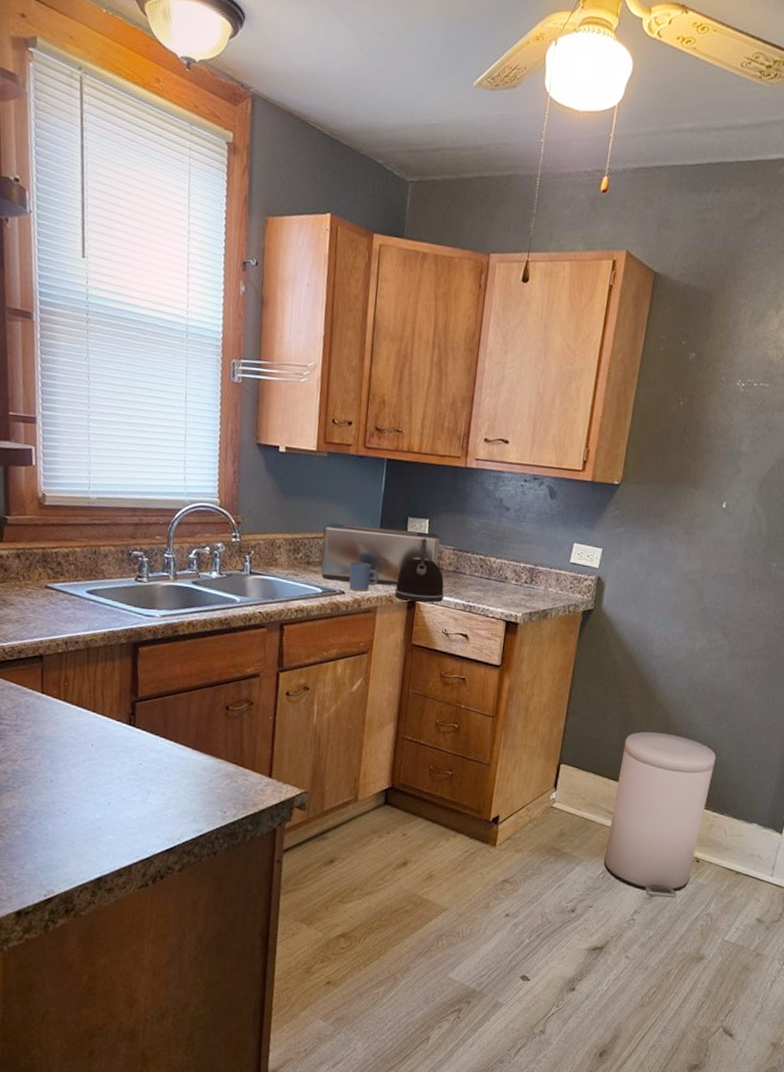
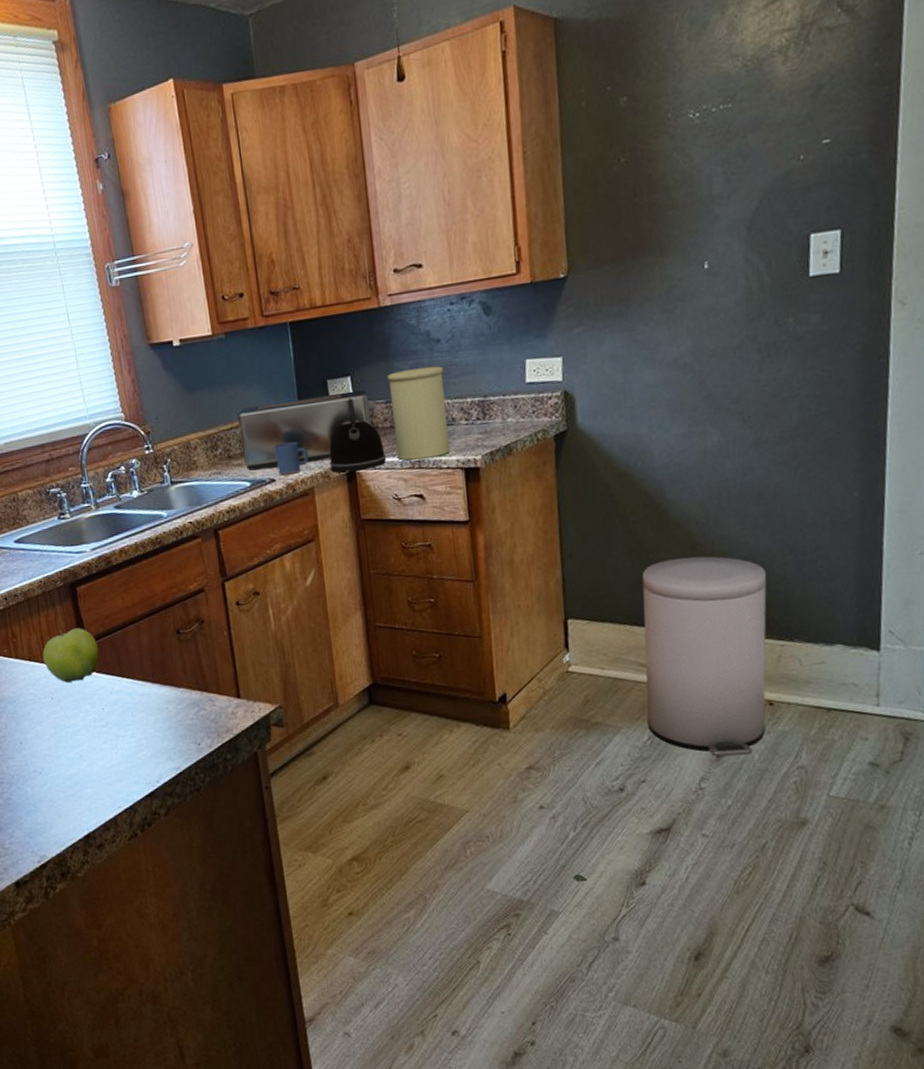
fruit: none [91,682,149,734] -> present [42,628,99,683]
canister: none [453,525,507,606] -> present [387,366,451,461]

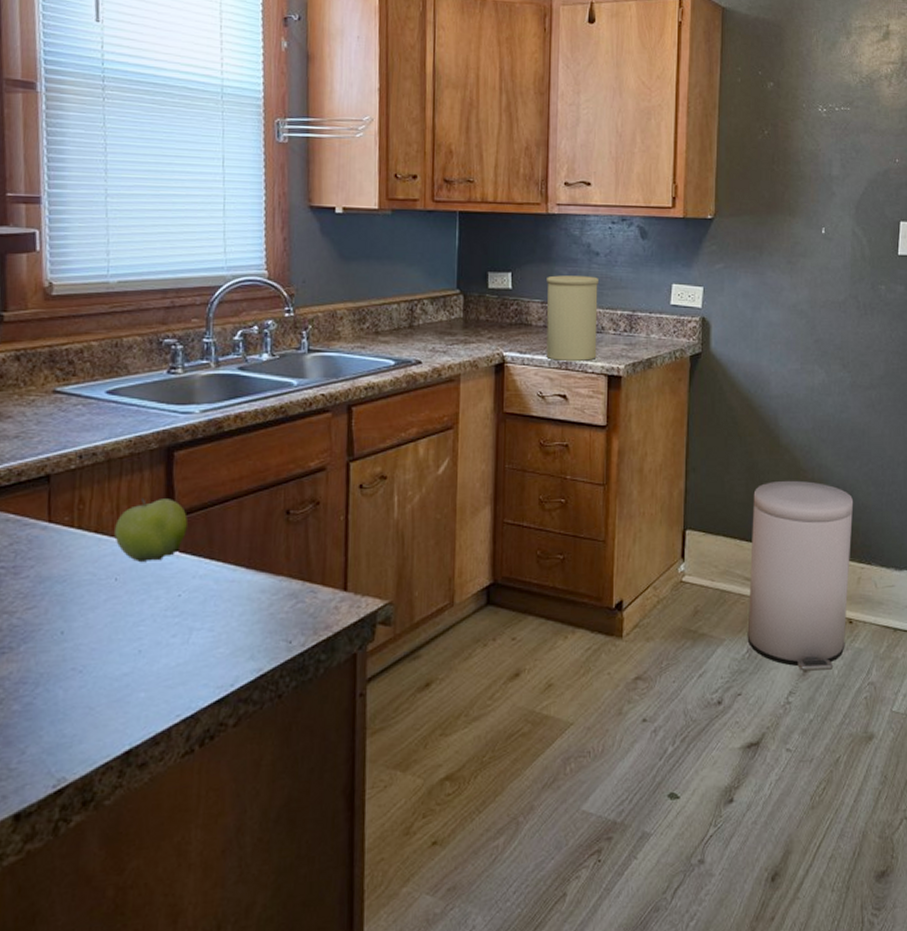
toaster: present [236,389,376,470] -> none [391,285,532,350]
mug: present [274,441,309,476] -> none [425,326,460,359]
kettle: present [329,398,387,473] -> none [479,293,536,364]

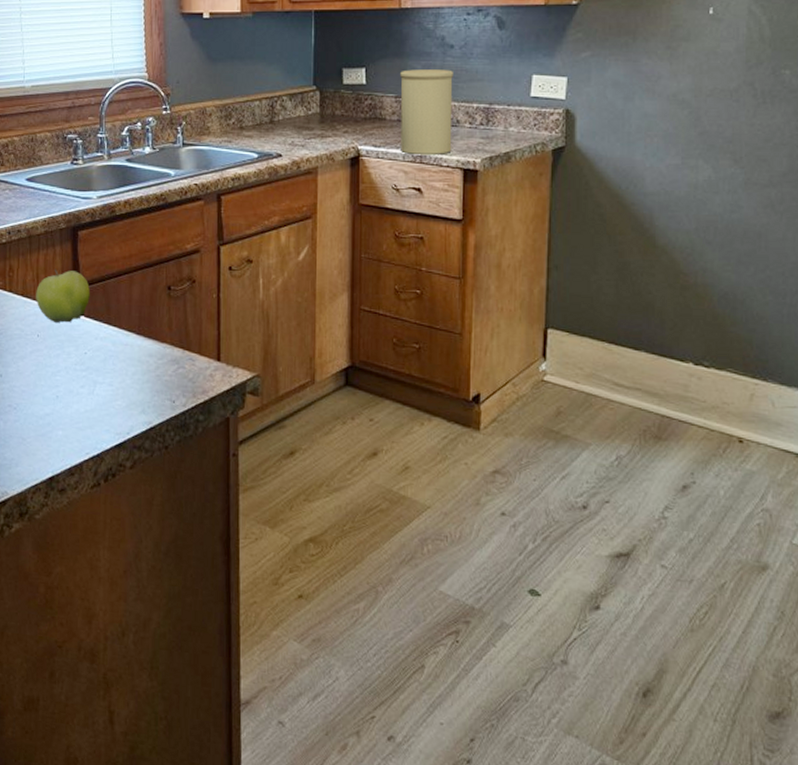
pedal bin: present [747,480,854,671] -> none [616,283,746,489]

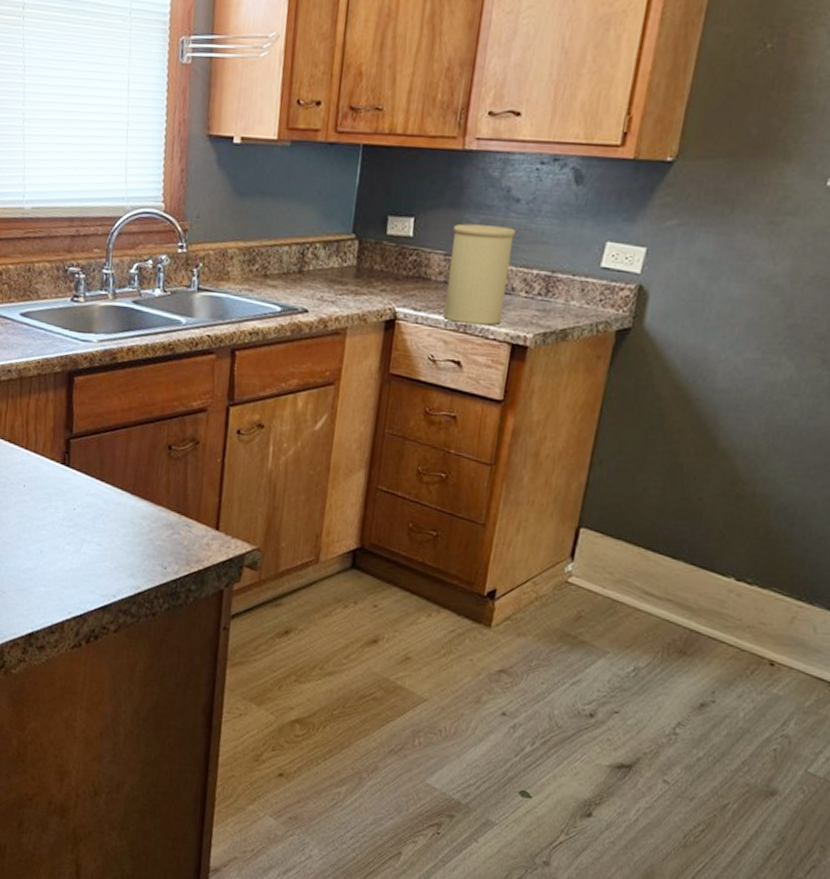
fruit: present [36,269,91,323] -> none [24,416,84,475]

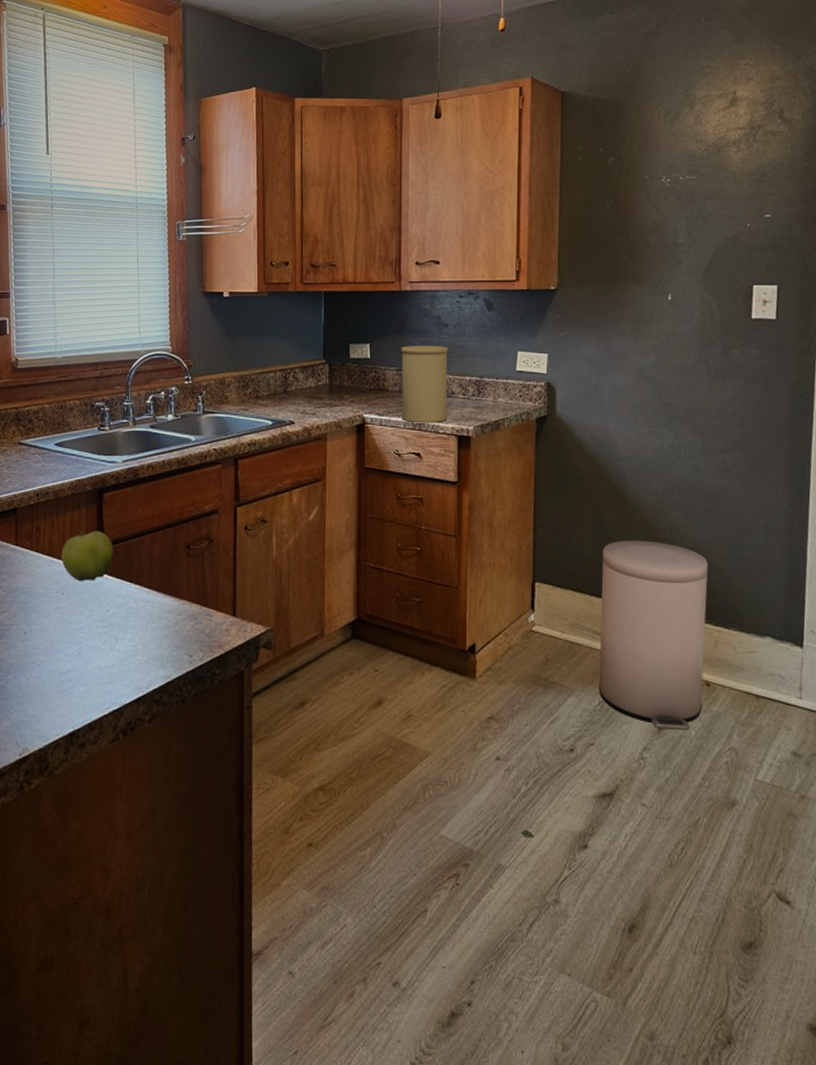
fruit: none [24,416,84,475] -> present [61,529,114,581]
pedal bin: none [636,489,805,711] -> present [598,539,709,730]

